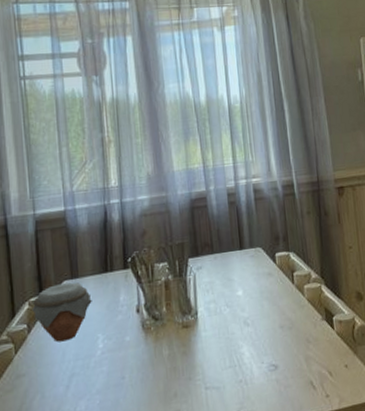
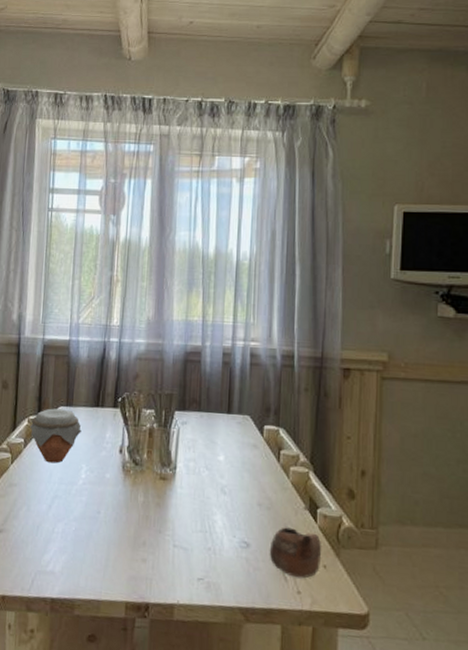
cup: none [296,340,342,384] -> present [269,527,322,579]

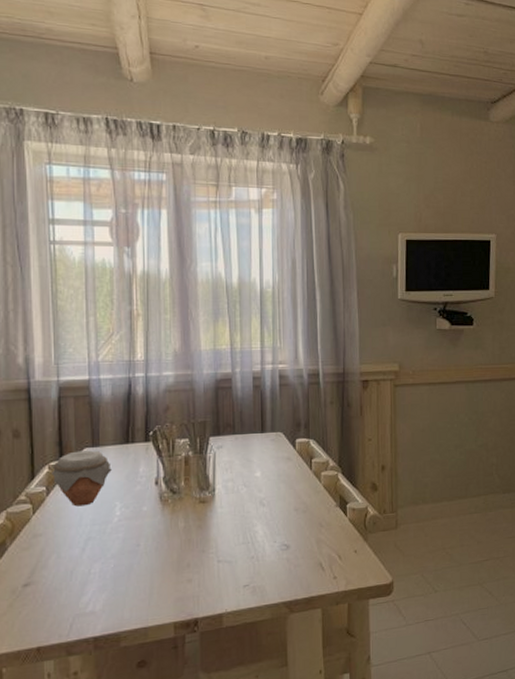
cup: present [269,527,322,579] -> none [307,524,353,566]

